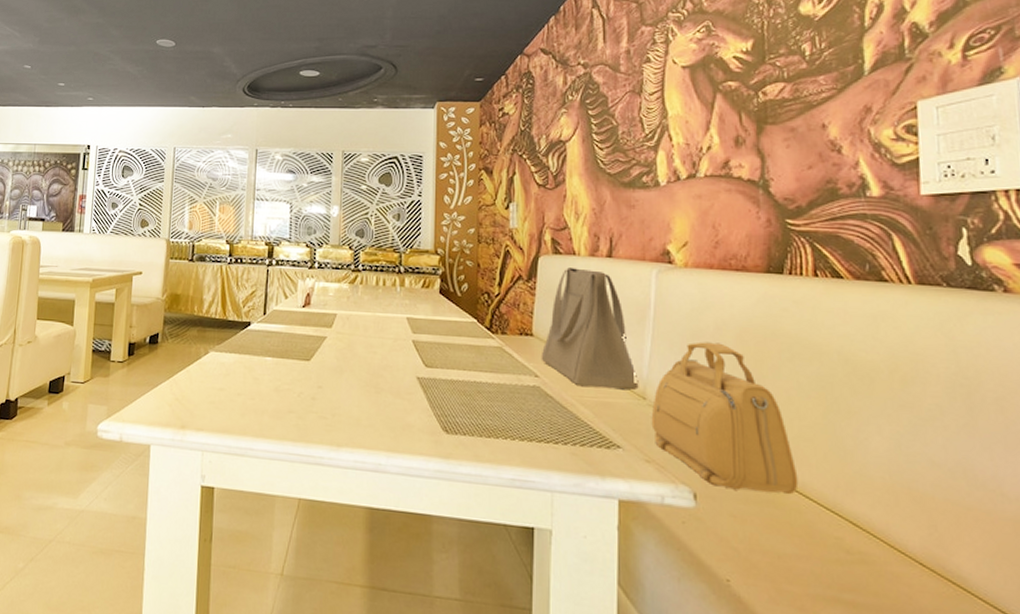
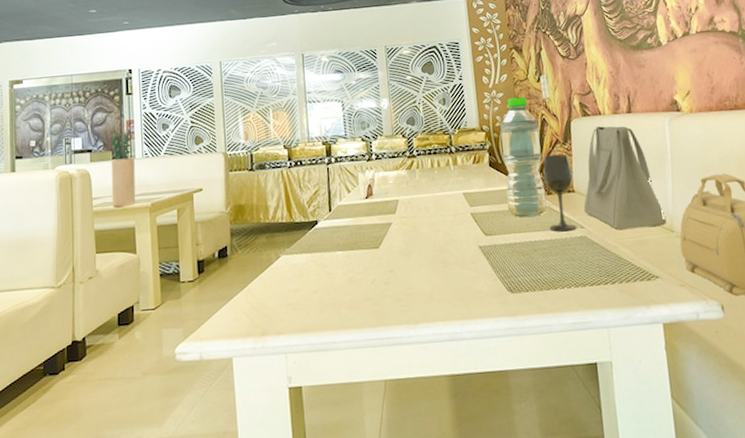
vase: none [57,199,84,279] -> present [110,125,136,208]
water bottle: none [454,223,501,356] -> present [500,97,547,218]
wine glass: none [499,290,533,378] -> present [543,154,577,232]

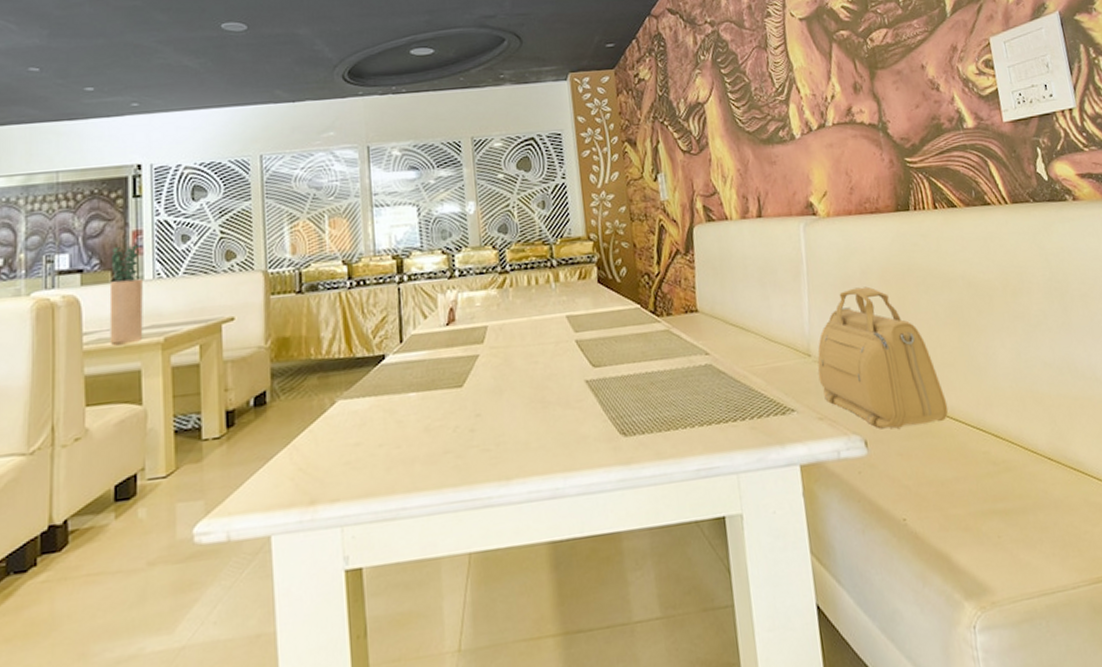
water bottle: present [500,97,547,218] -> none [611,199,666,345]
wine glass: present [543,154,577,232] -> none [661,267,701,360]
tote bag: present [583,126,667,231] -> none [708,233,803,357]

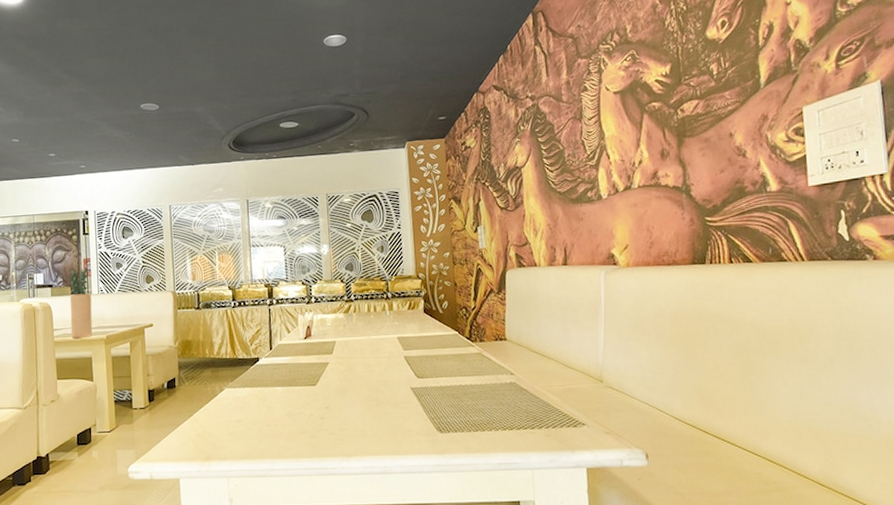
handbag: present [817,286,949,429] -> none [608,327,727,447]

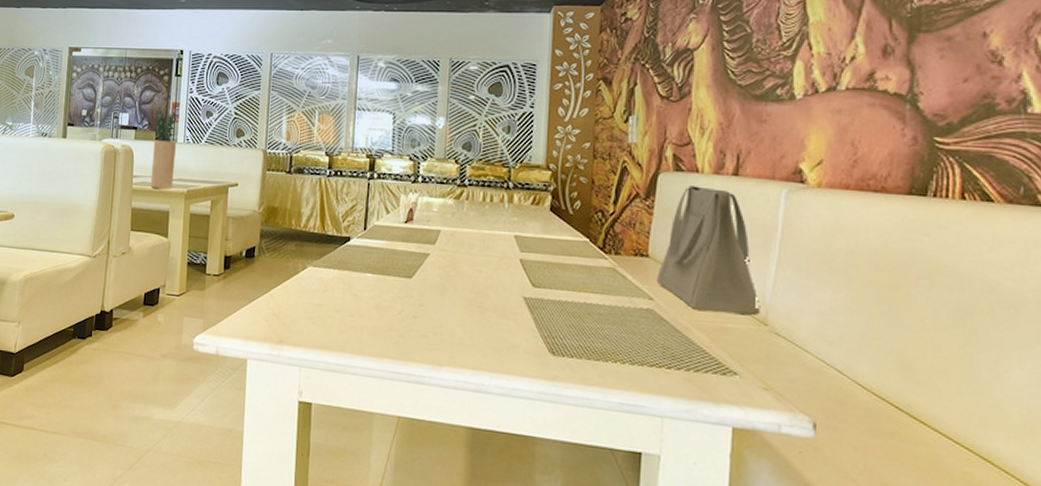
tote bag: none [514,277,597,378] -> present [656,186,761,316]

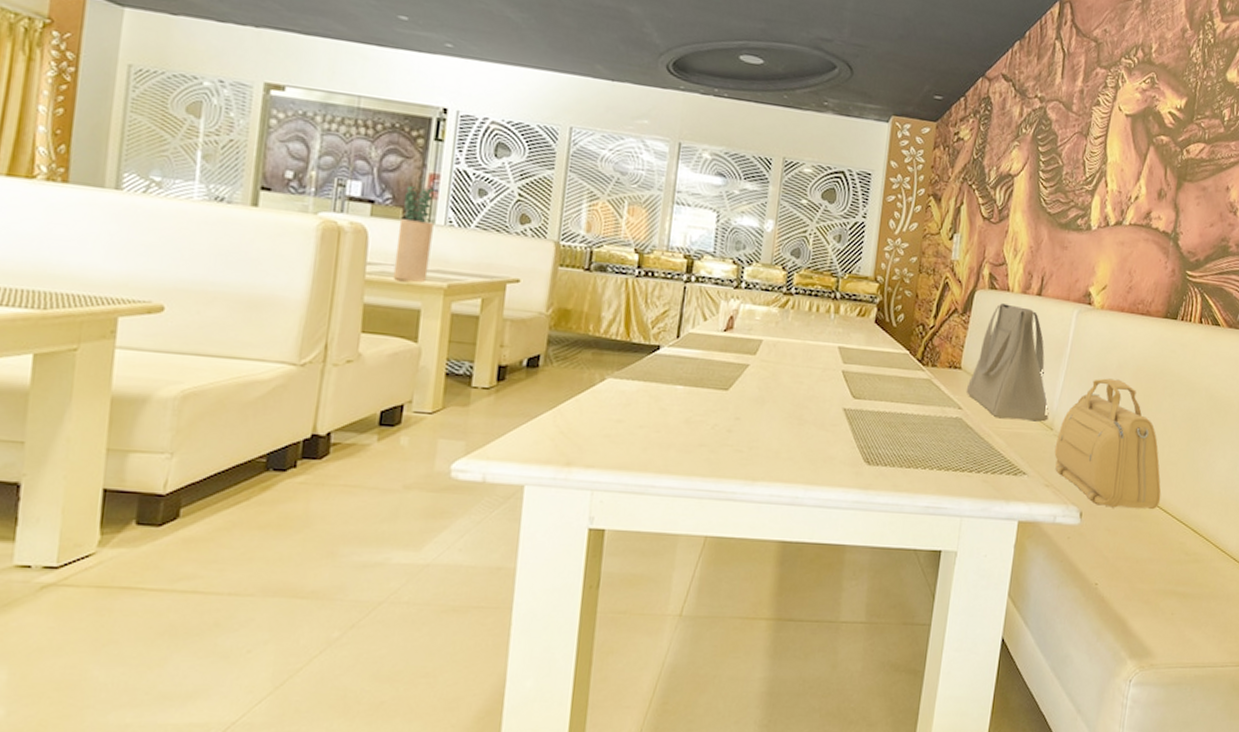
handbag: none [771,266,928,428] -> present [1054,378,1161,510]

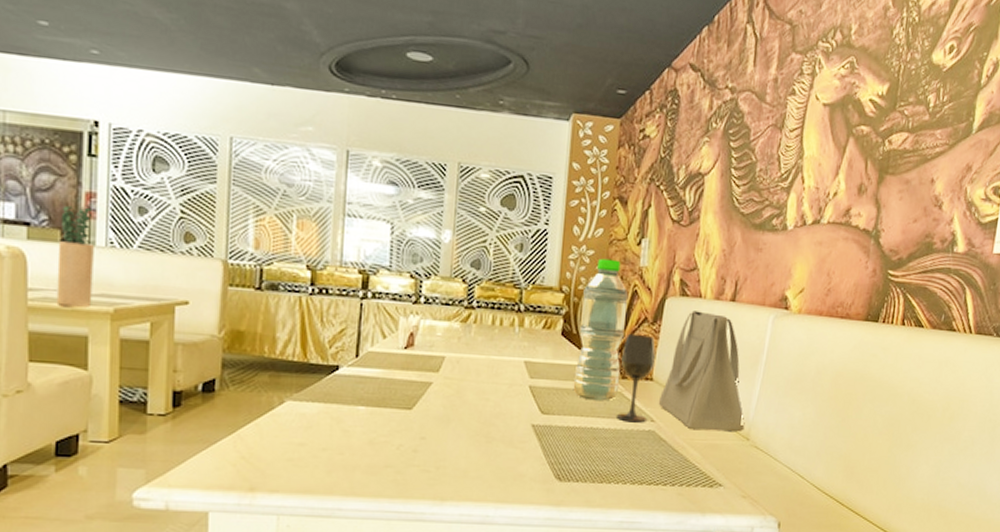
water bottle: none [884,251,940,388] -> present [573,258,629,401]
wine glass: none [926,323,965,410] -> present [617,333,656,423]
handbag: present [1054,378,1161,510] -> none [751,385,862,518]

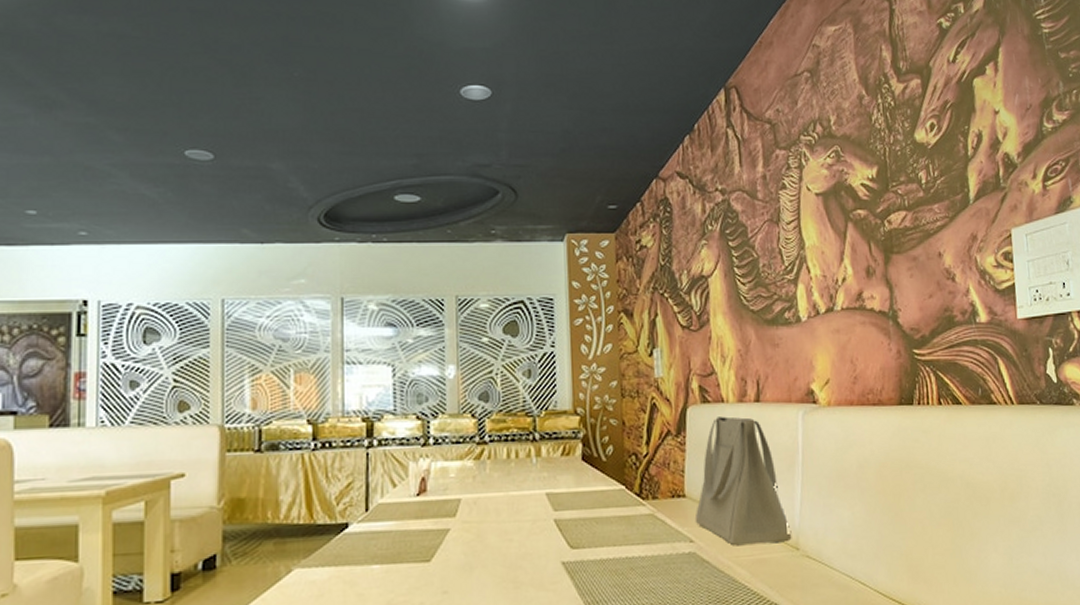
vase: present [56,198,94,308] -> none [44,379,84,497]
water bottle: present [573,258,629,401] -> none [599,374,651,528]
wine glass: present [617,333,656,423] -> none [649,448,685,546]

